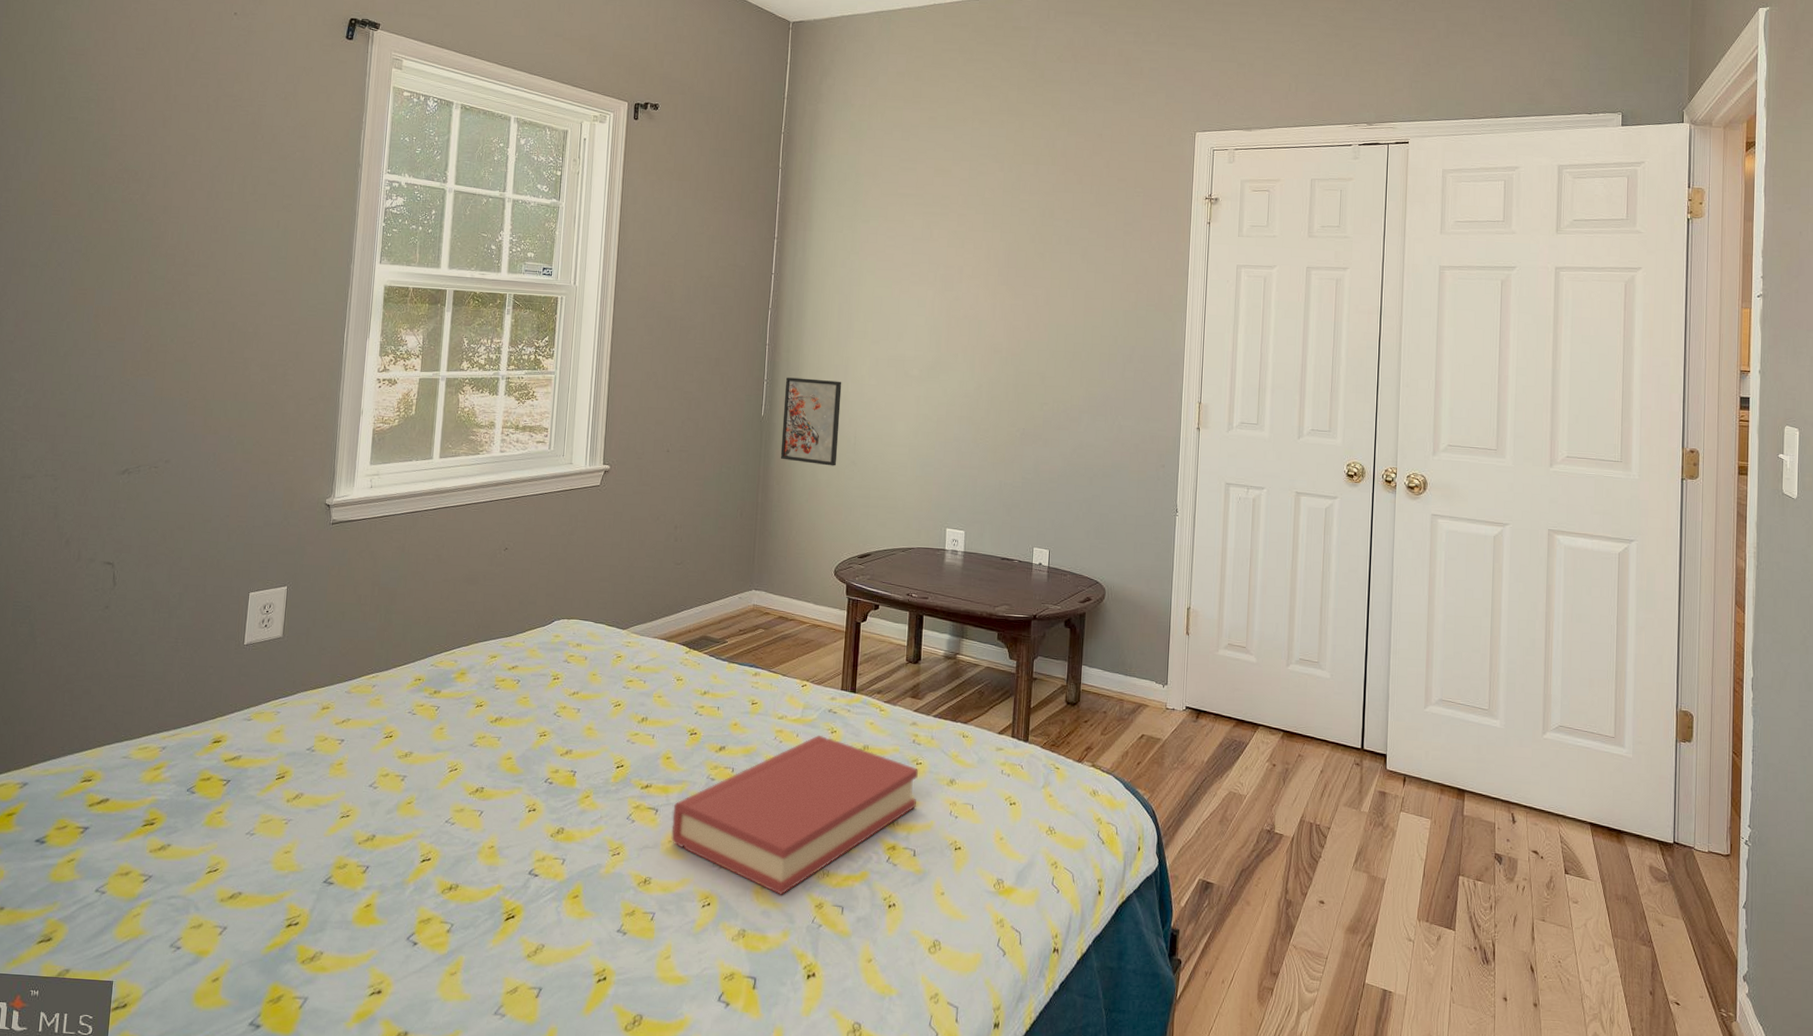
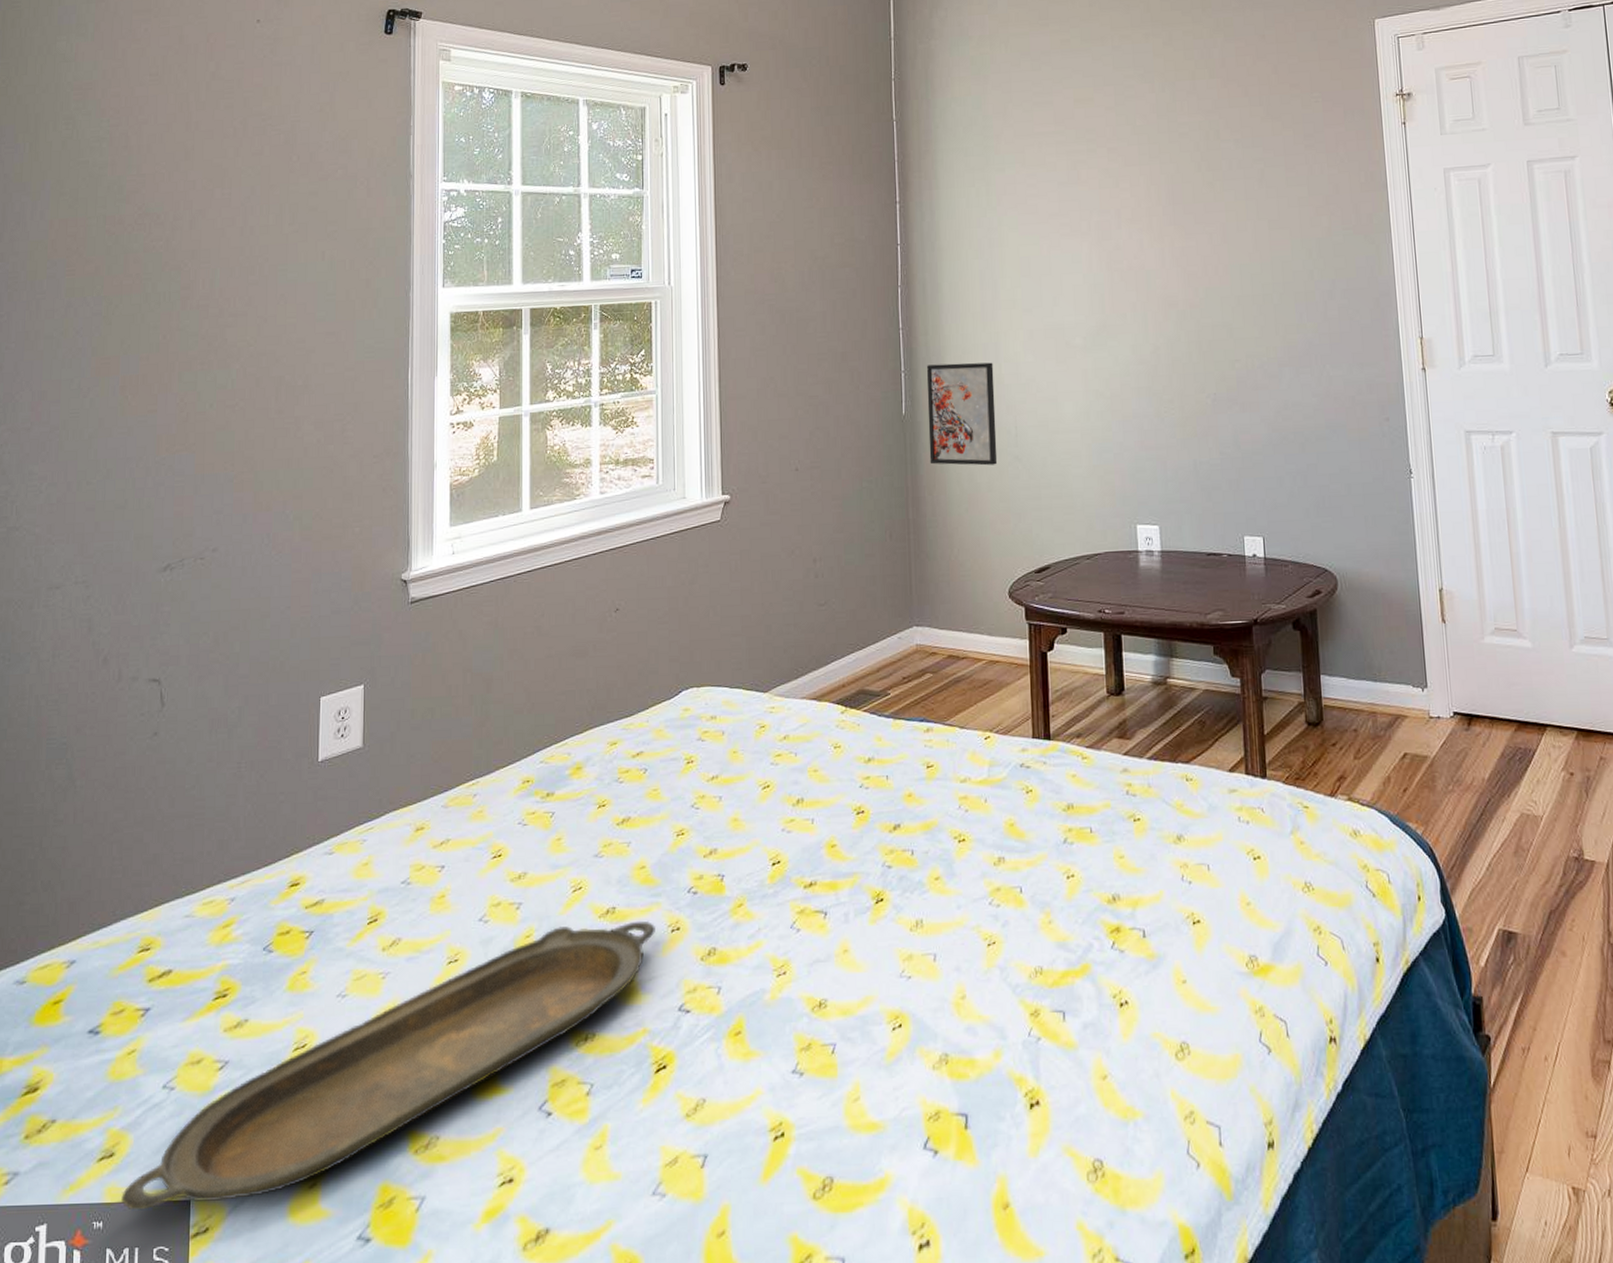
serving tray: none [55,798,515,985] -> present [121,920,655,1211]
hardback book: present [671,734,918,895] -> none [845,797,1139,1005]

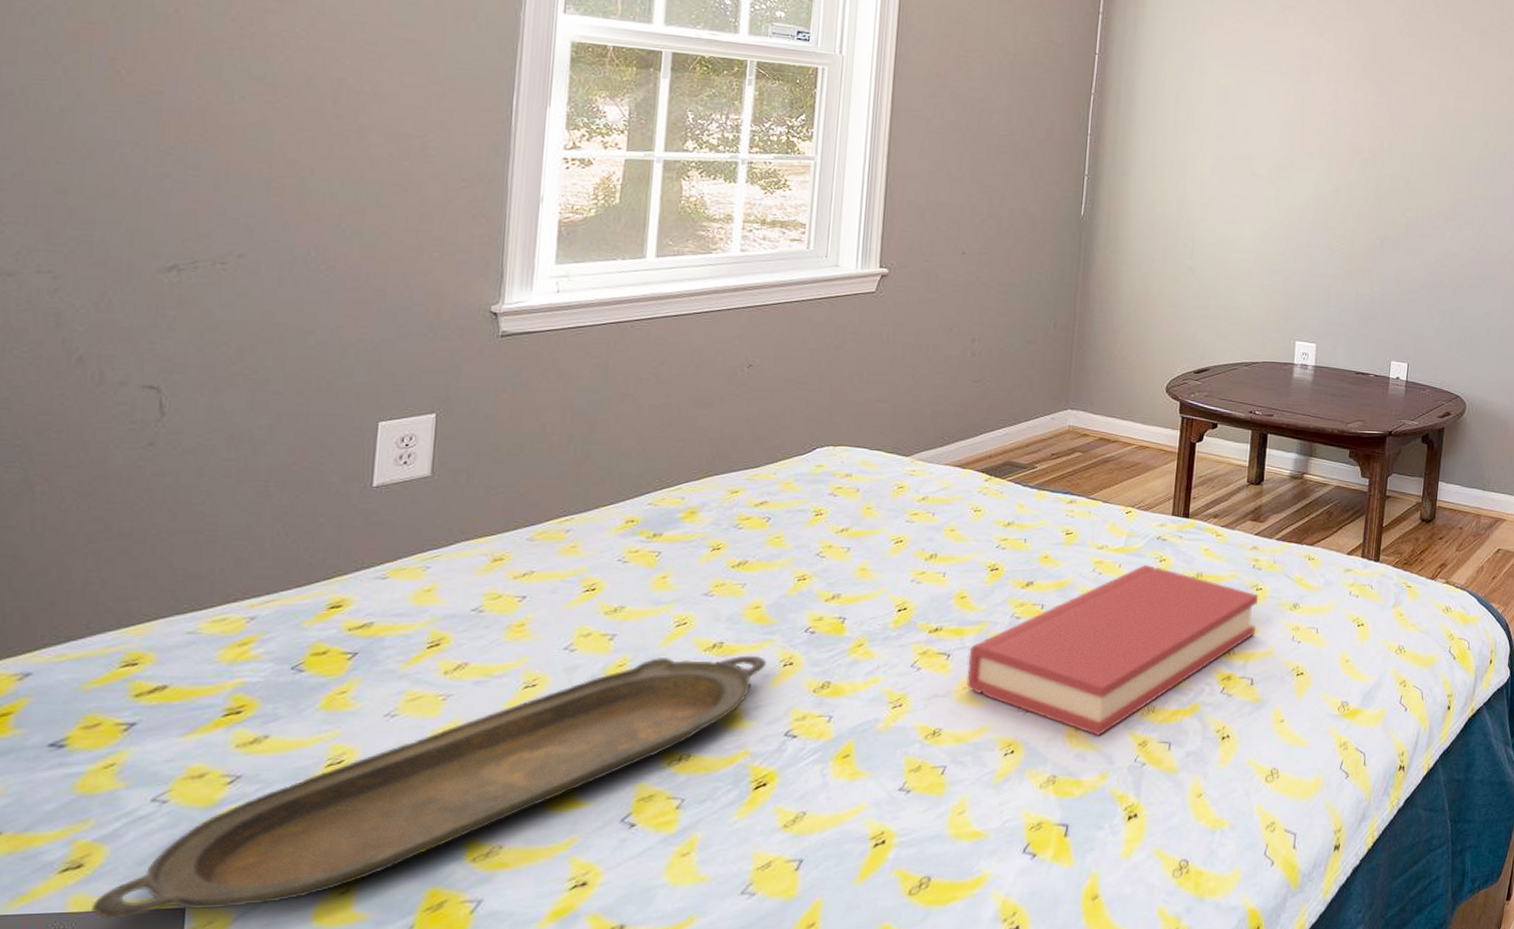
hardback book: none [845,797,1139,1005] -> present [966,564,1258,736]
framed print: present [927,362,998,466] -> none [1103,172,1179,273]

